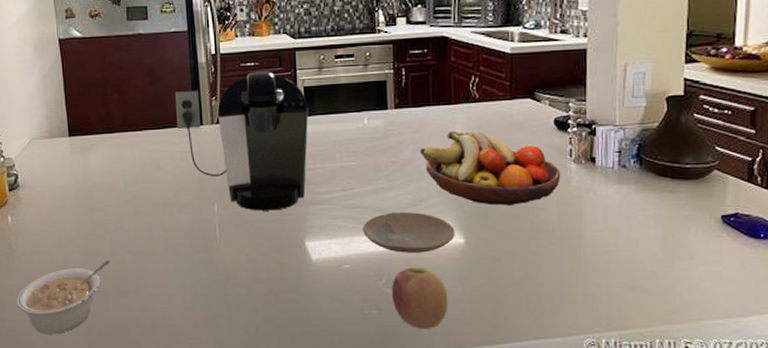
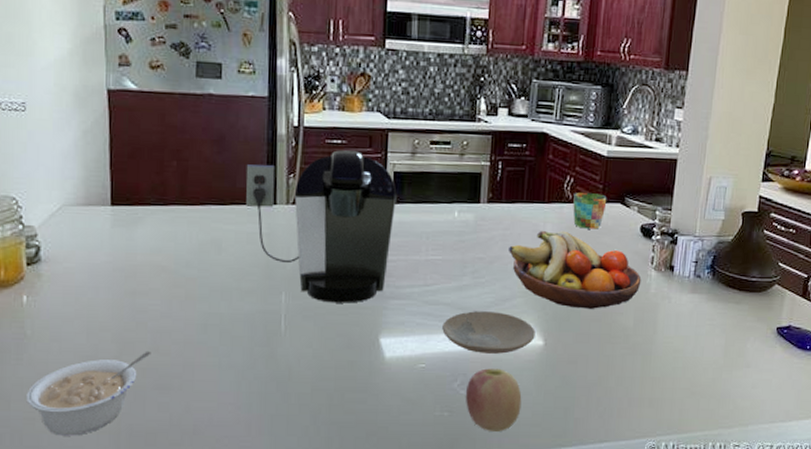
mug: none [480,90,516,126] -> present [573,192,607,229]

